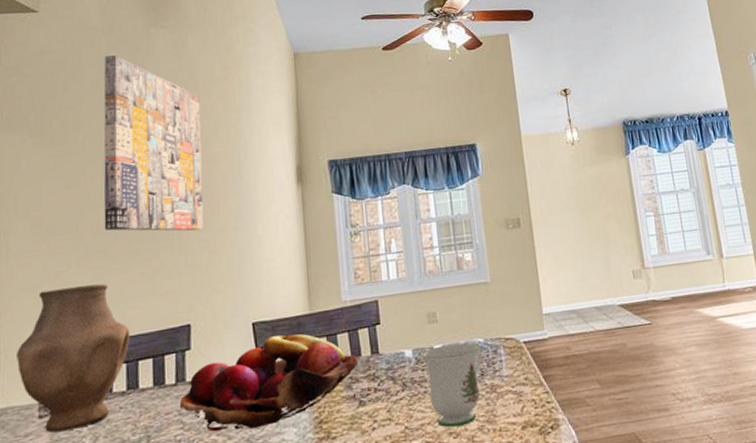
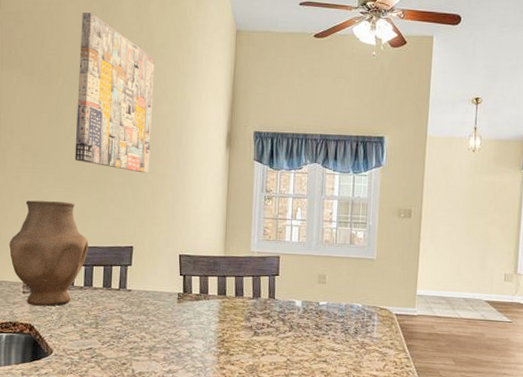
fruit basket: present [180,334,359,432] -> none [121,268,258,335]
mug: present [422,341,482,428] -> none [309,303,358,368]

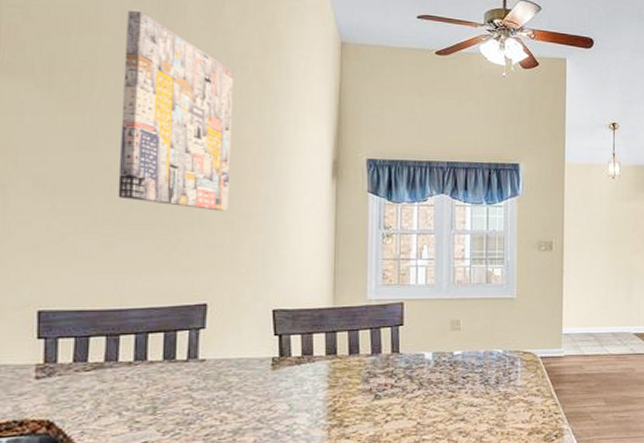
vase: present [8,200,89,306] -> none [11,252,141,394]

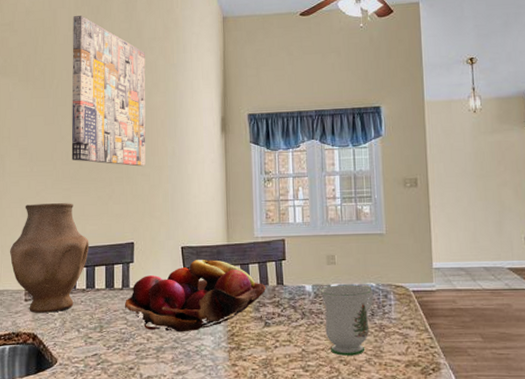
vase: none [11,252,141,394] -> present [9,203,89,313]
fruit basket: none [191,325,378,411] -> present [125,260,266,333]
mug: none [441,351,499,427] -> present [320,284,373,356]

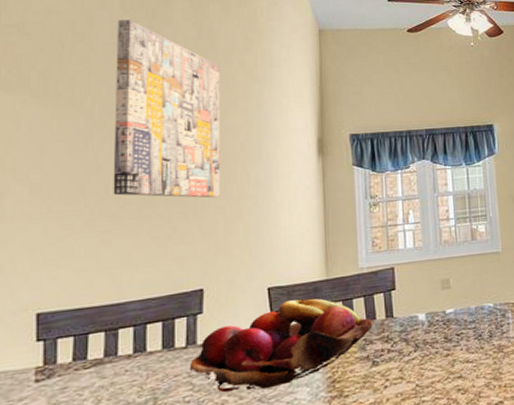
vase: present [9,203,89,313] -> none [10,248,139,397]
mug: present [320,284,373,356] -> none [434,305,491,385]

